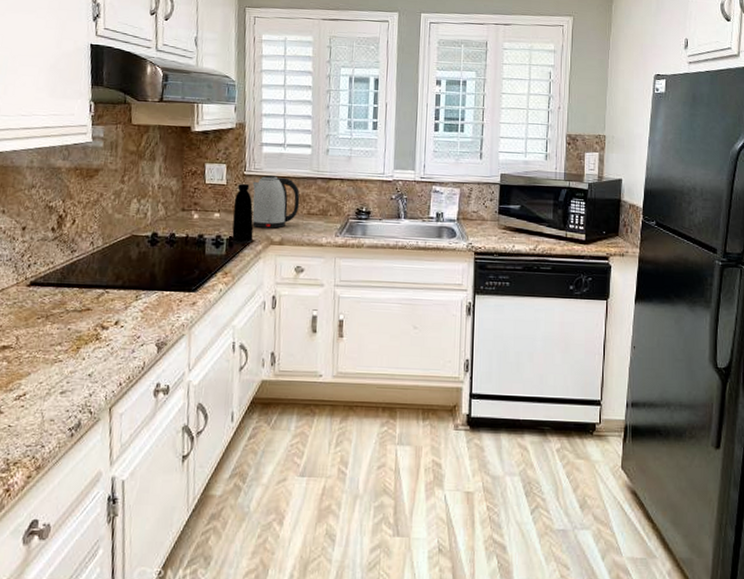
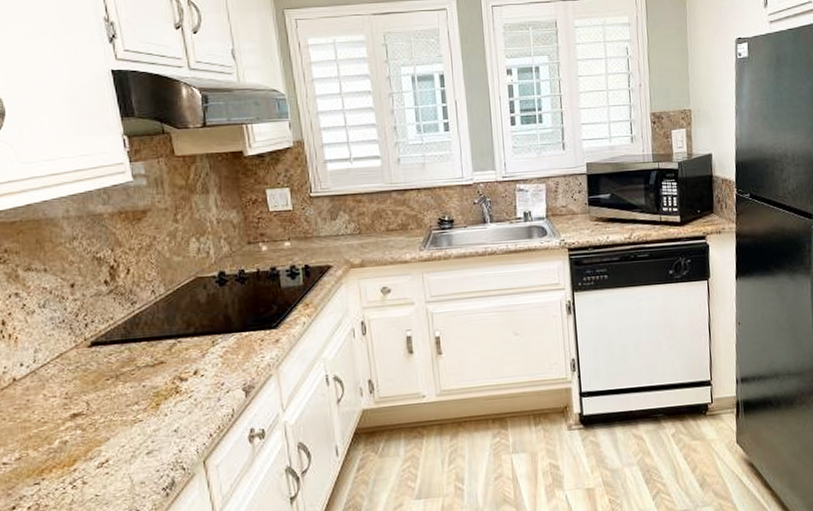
bottle: present [232,183,254,244] -> none [304,206,331,272]
kettle: present [252,175,300,228] -> none [321,194,377,252]

